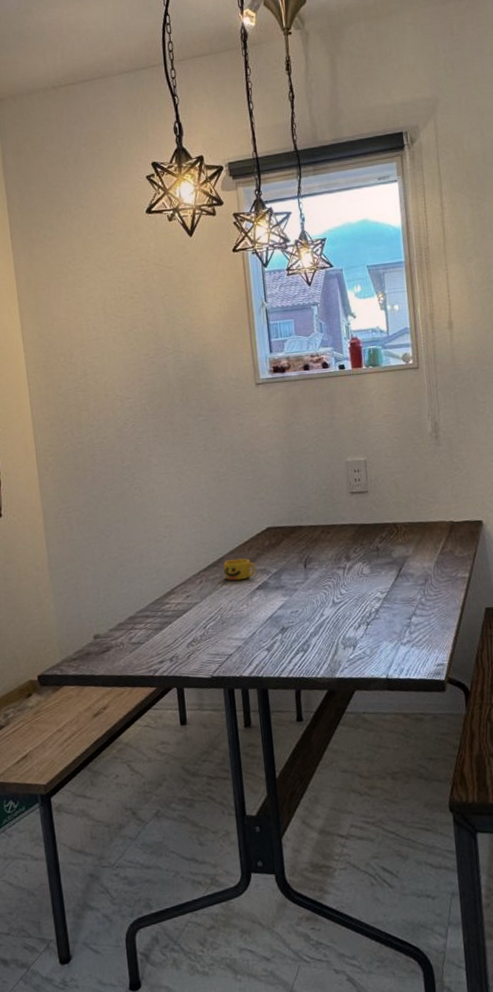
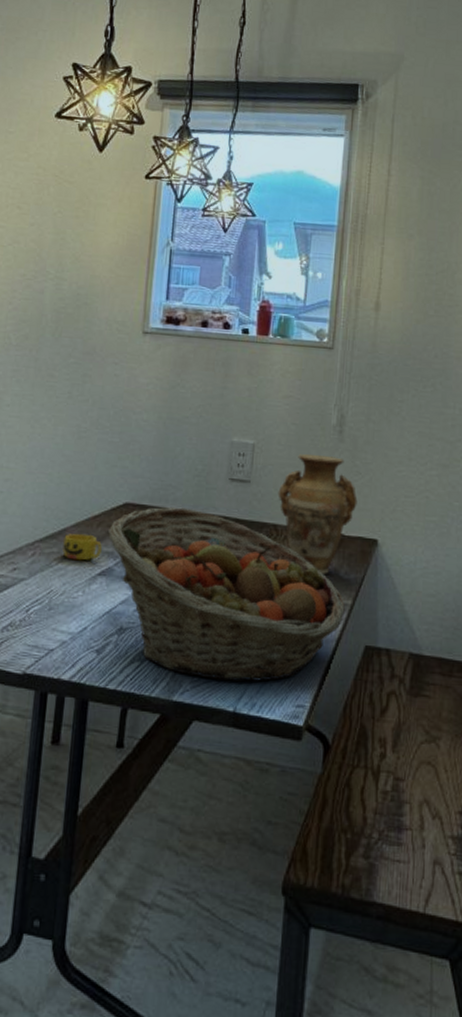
fruit basket: none [258,522,465,656] -> present [108,507,346,682]
vase: none [392,458,461,556] -> present [278,454,358,574]

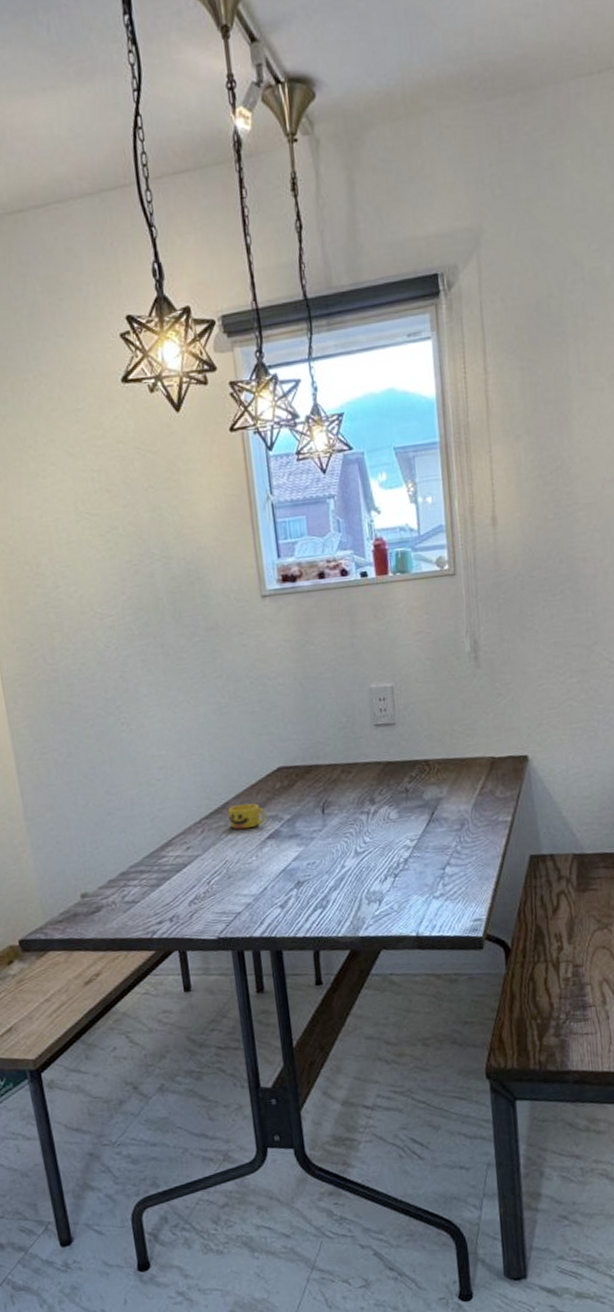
fruit basket: present [108,507,346,682] -> none [268,760,507,912]
vase: present [278,454,358,574] -> none [423,683,503,798]

